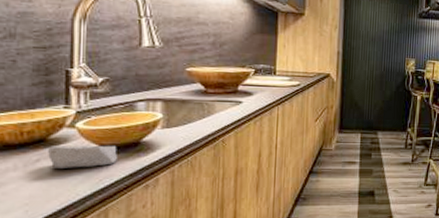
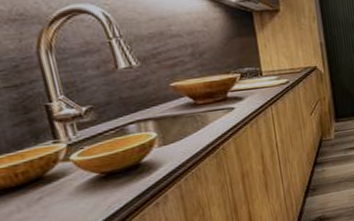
soap bar: present [48,145,117,168] -> none [48,171,121,203]

